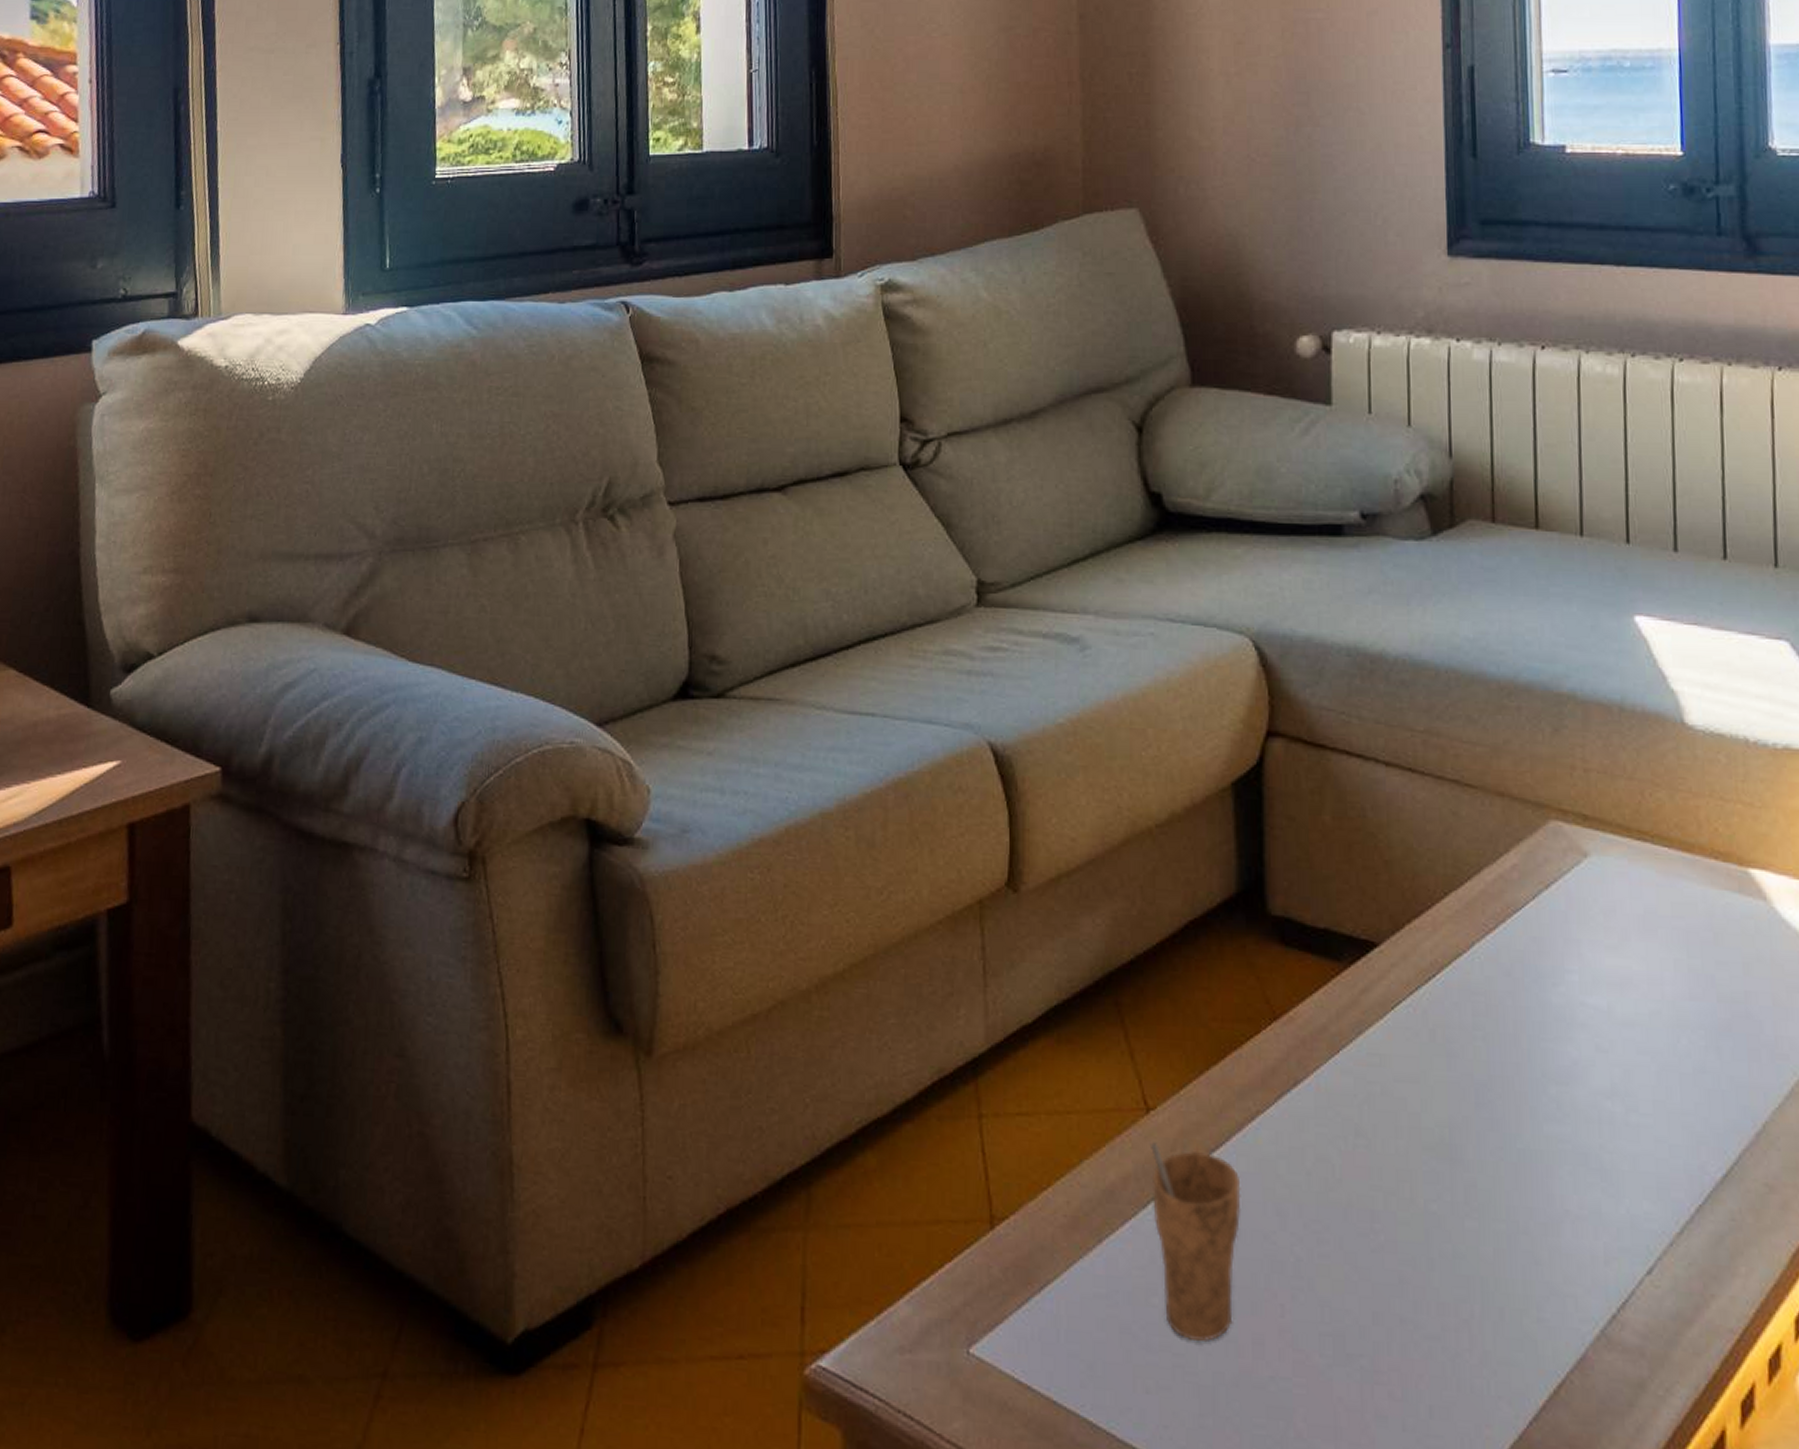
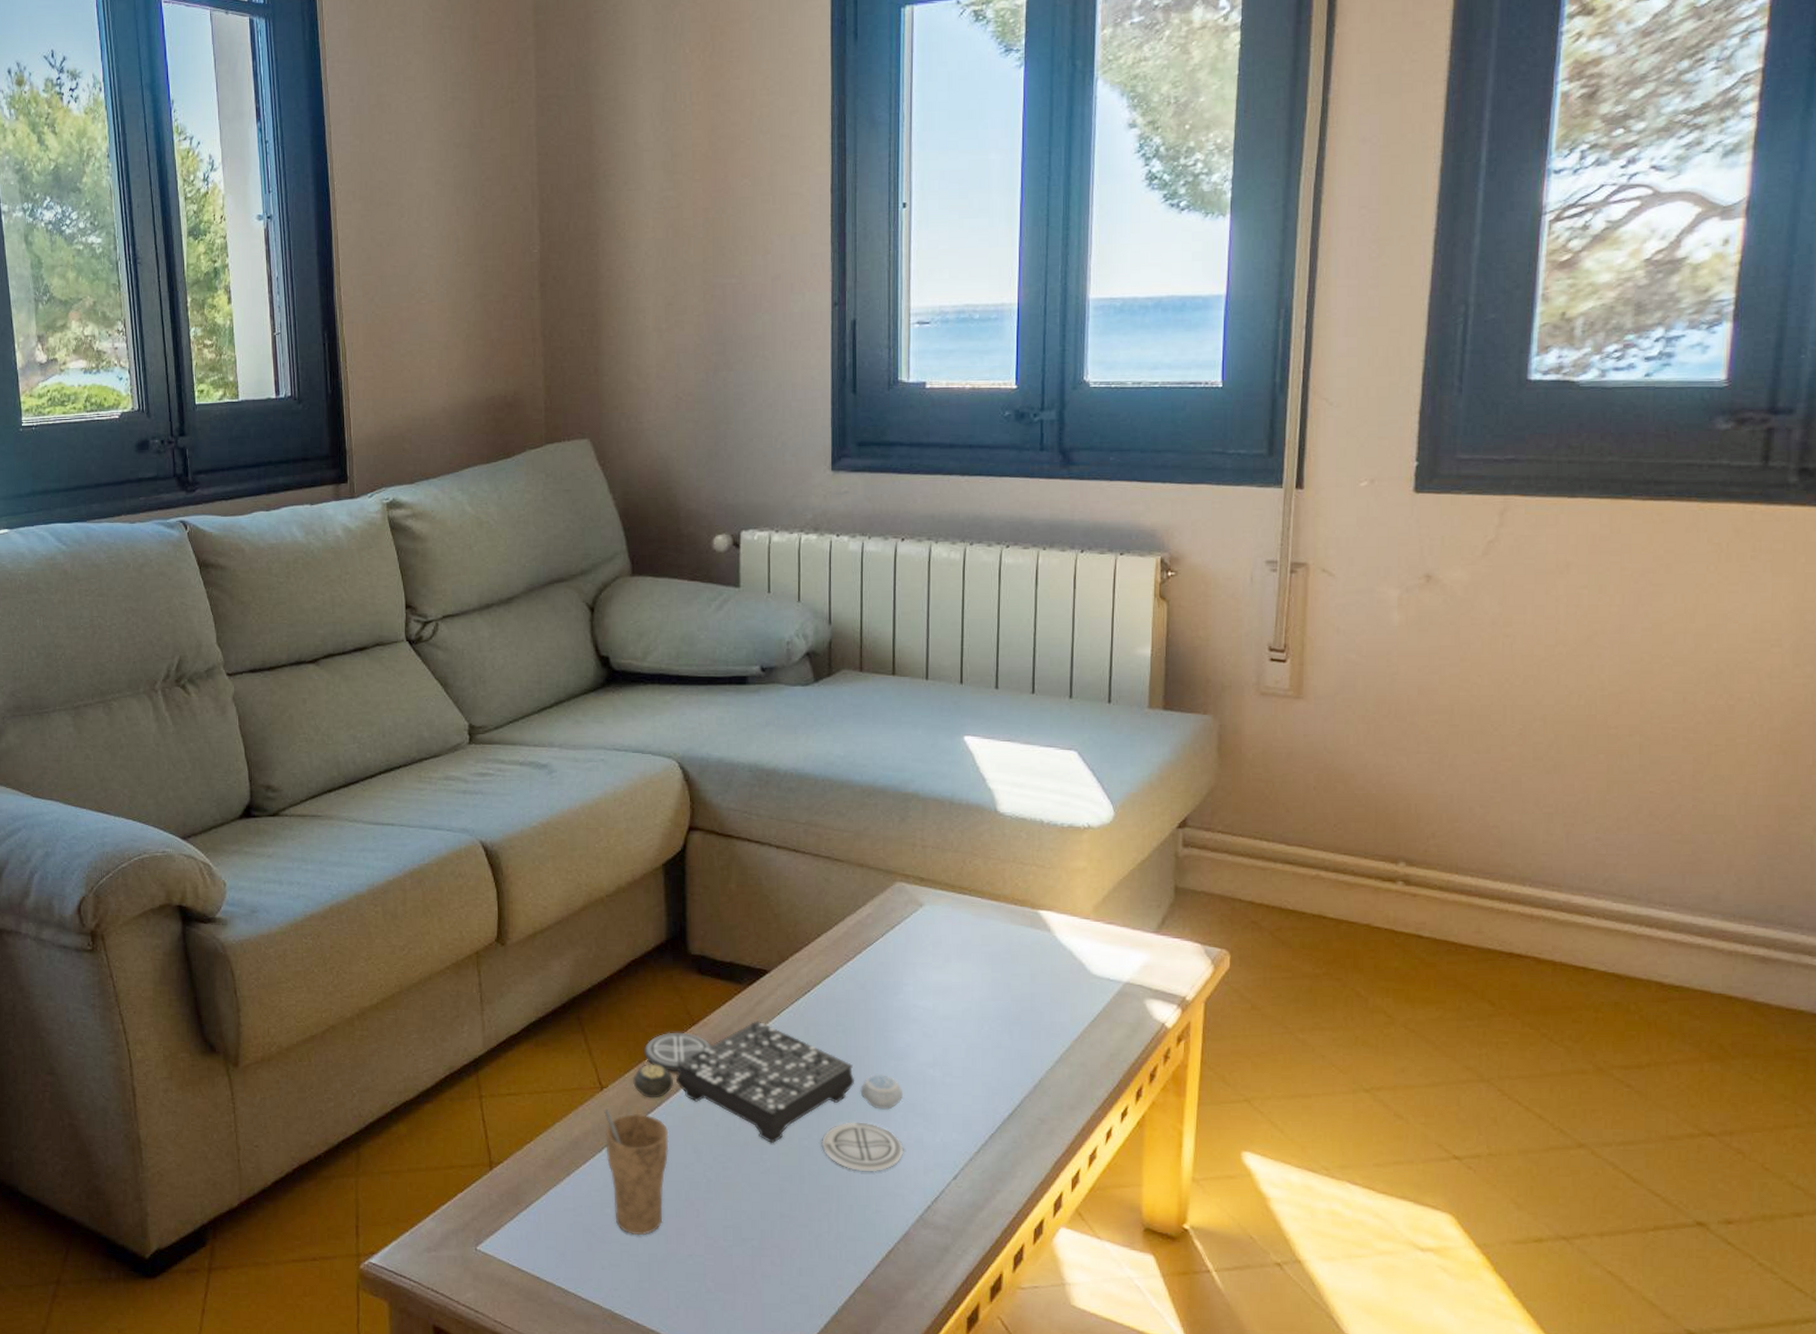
board game: none [1191,1017,1573,1258] -> present [633,1021,903,1172]

